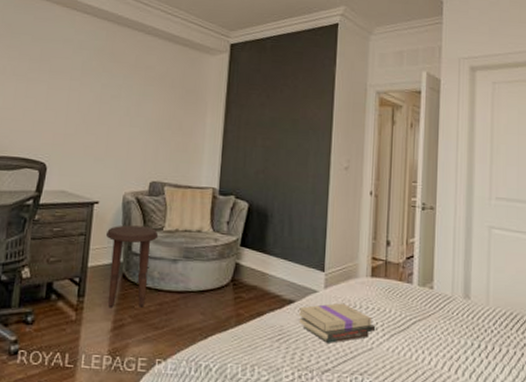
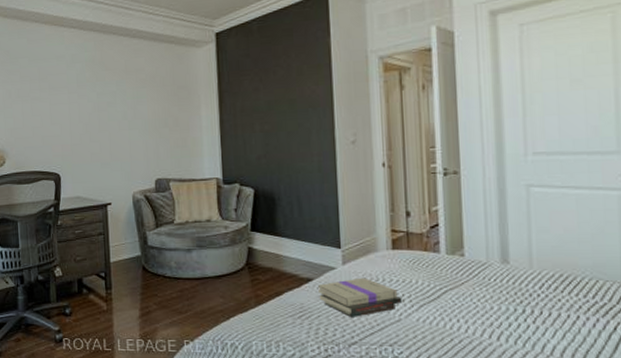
side table: present [105,225,159,308] -> none [122,221,171,298]

